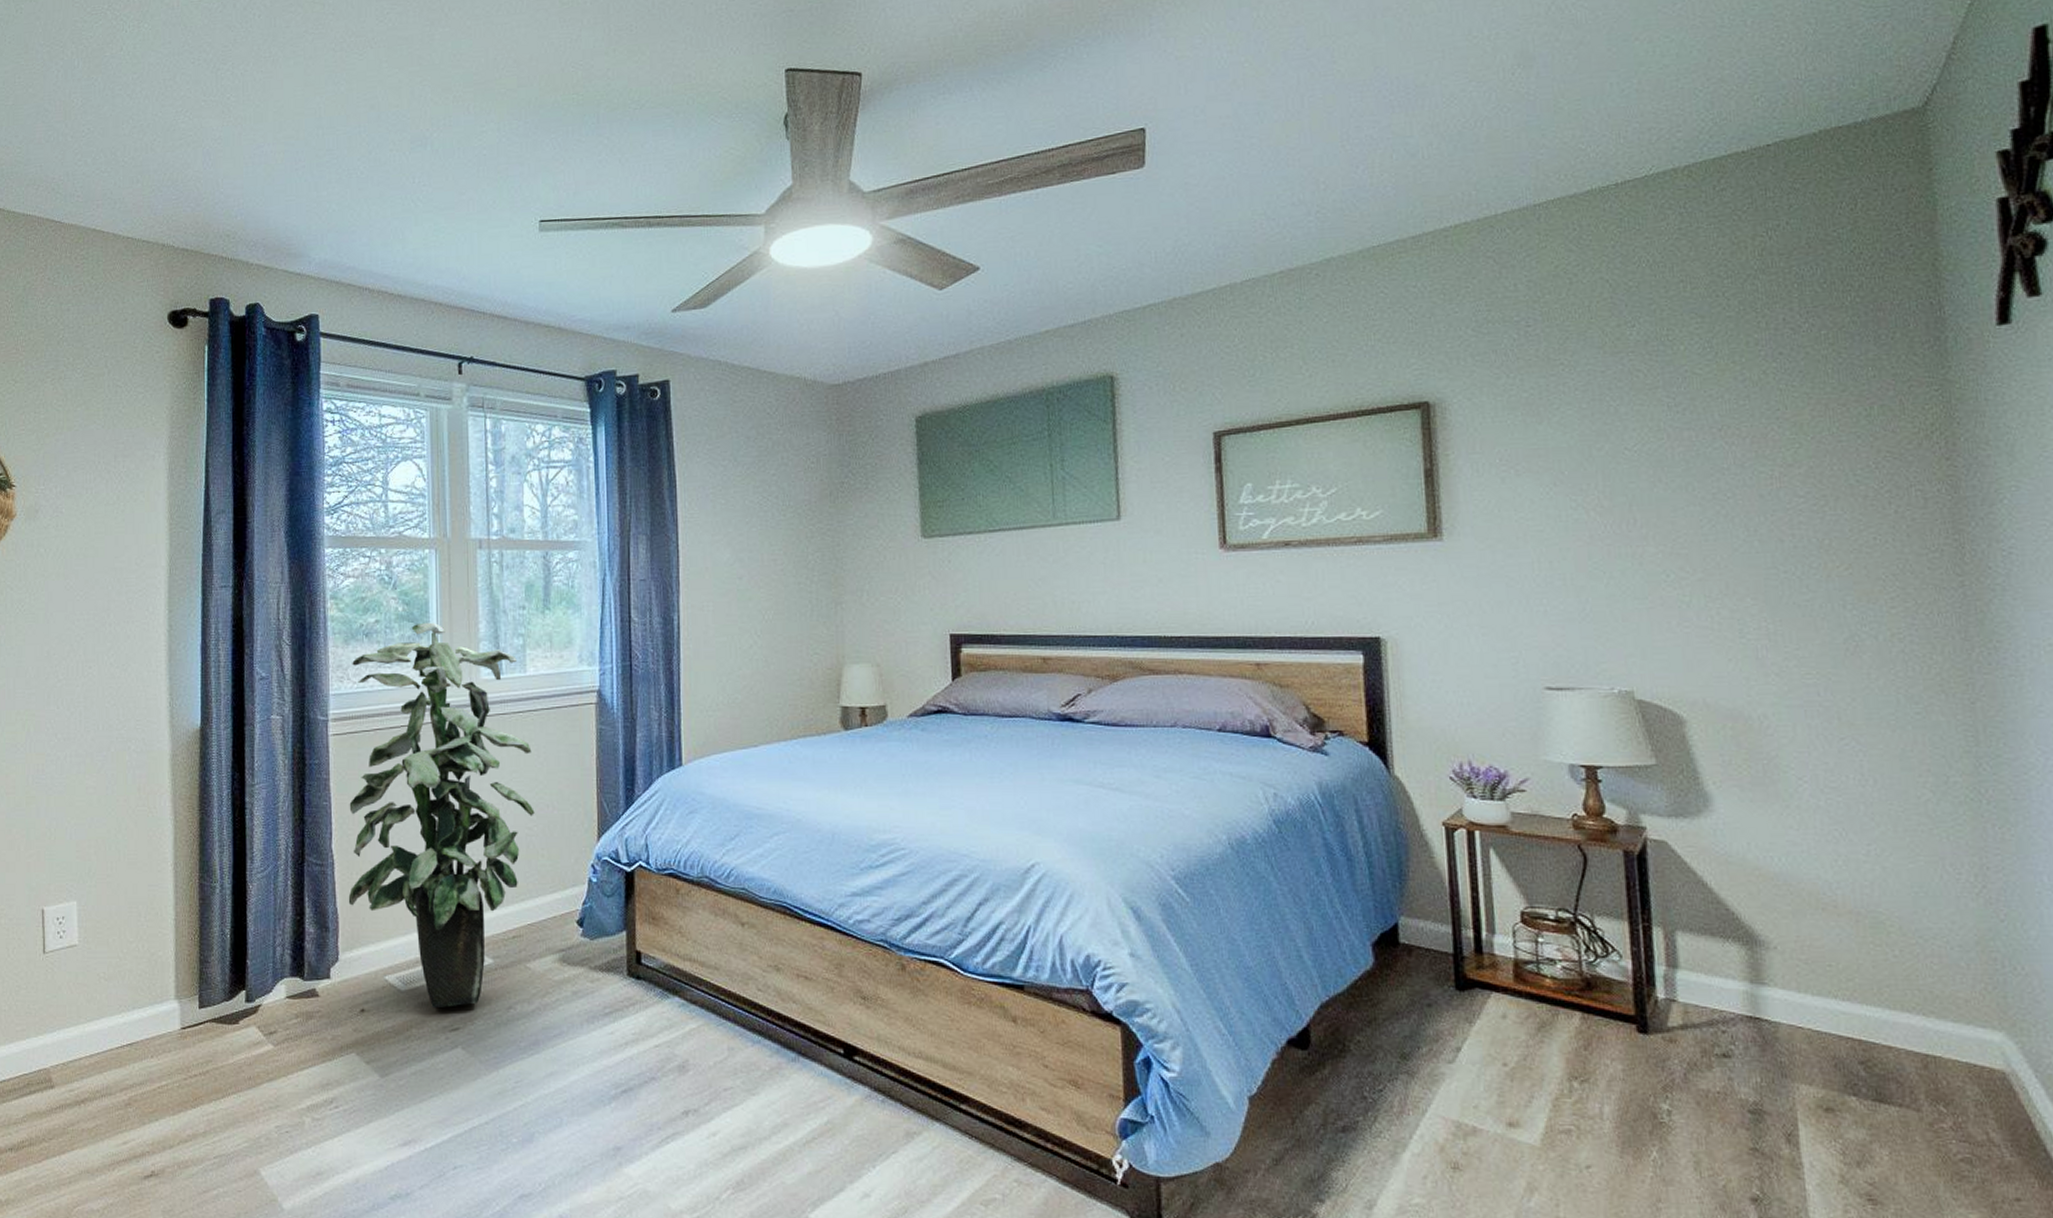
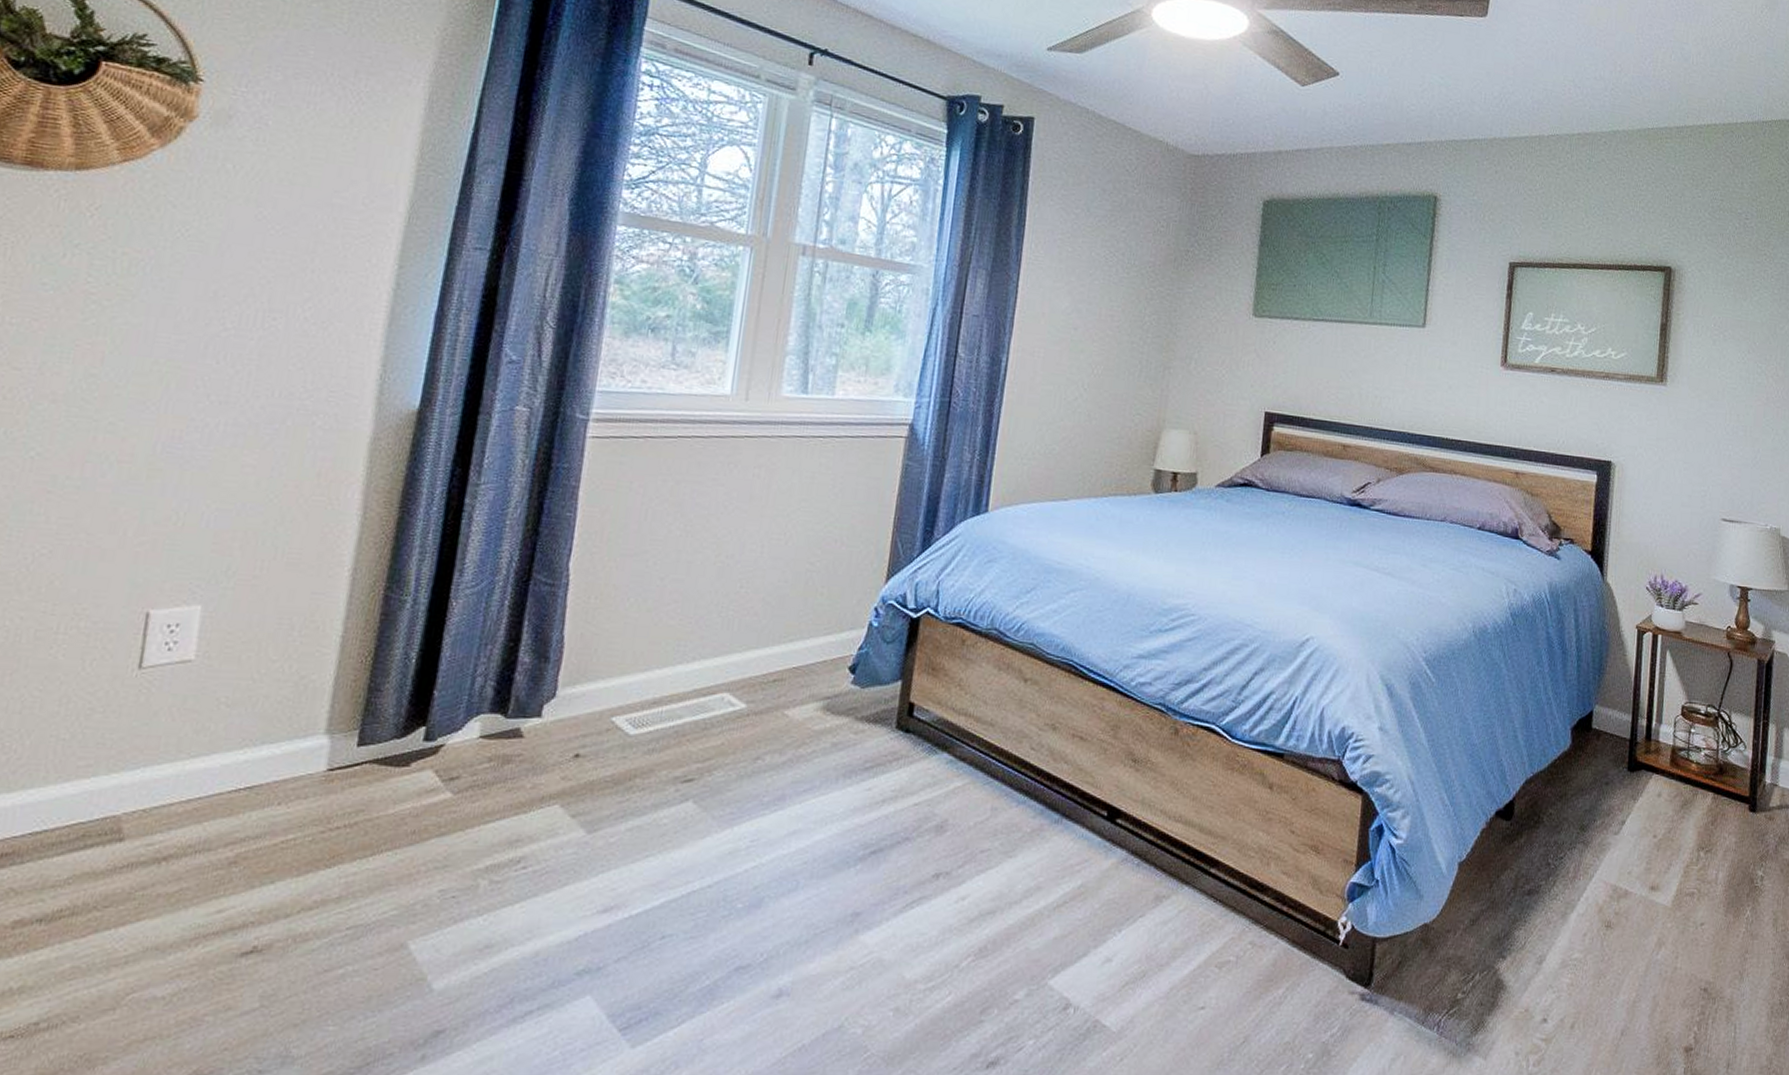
indoor plant: present [348,622,535,1009] -> none [579,325,827,757]

